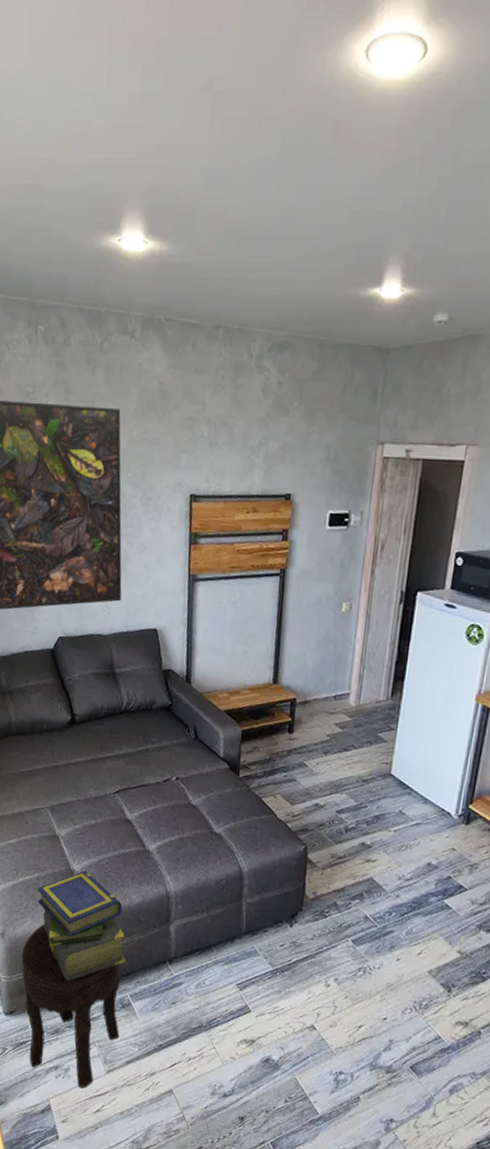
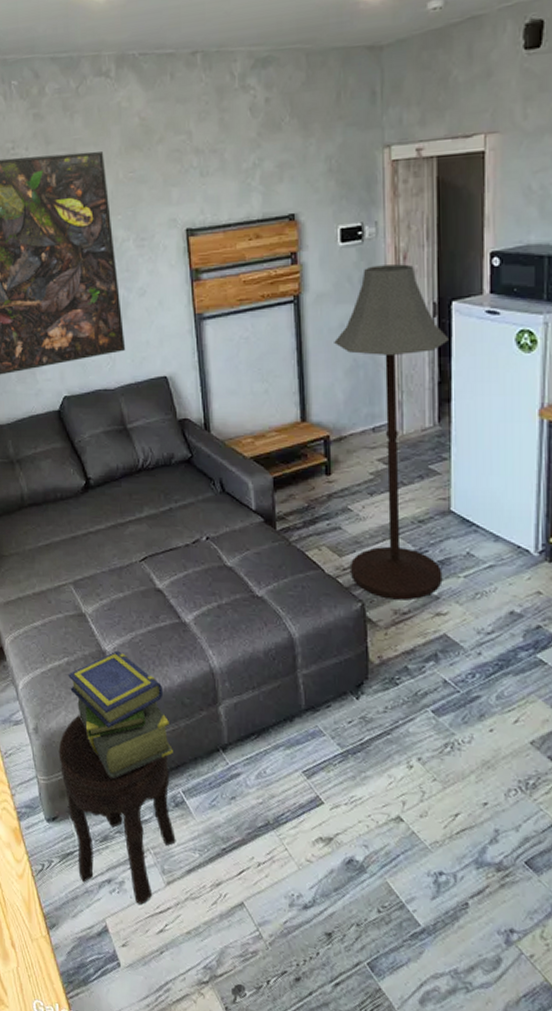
floor lamp: none [298,551,411,847] -> present [334,264,449,601]

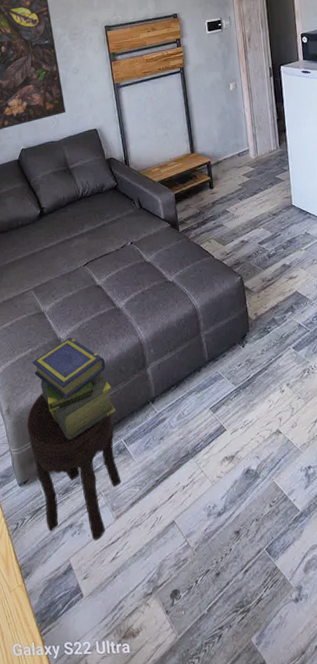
floor lamp: present [334,264,449,601] -> none [209,43,292,272]

